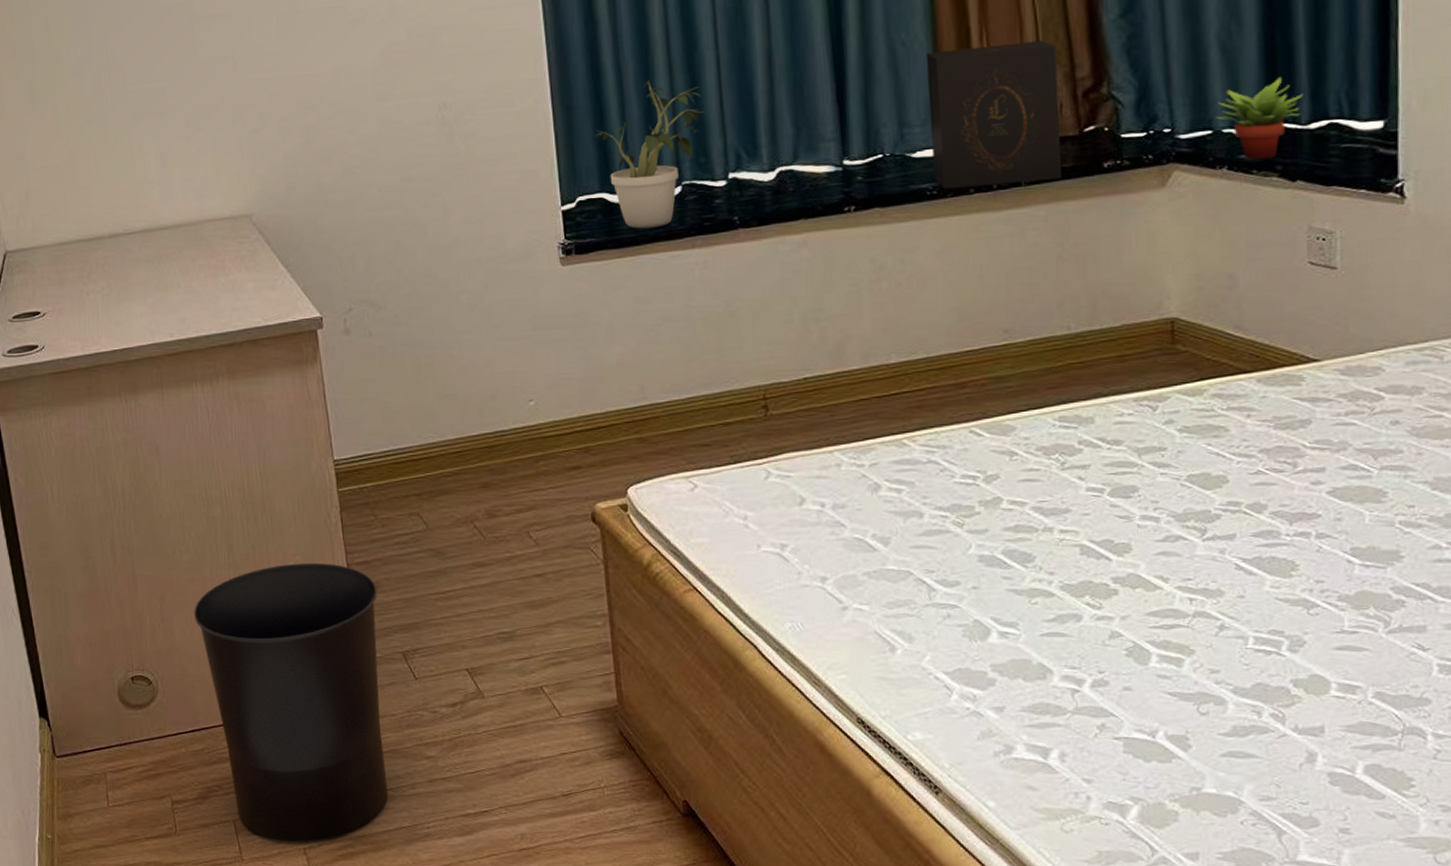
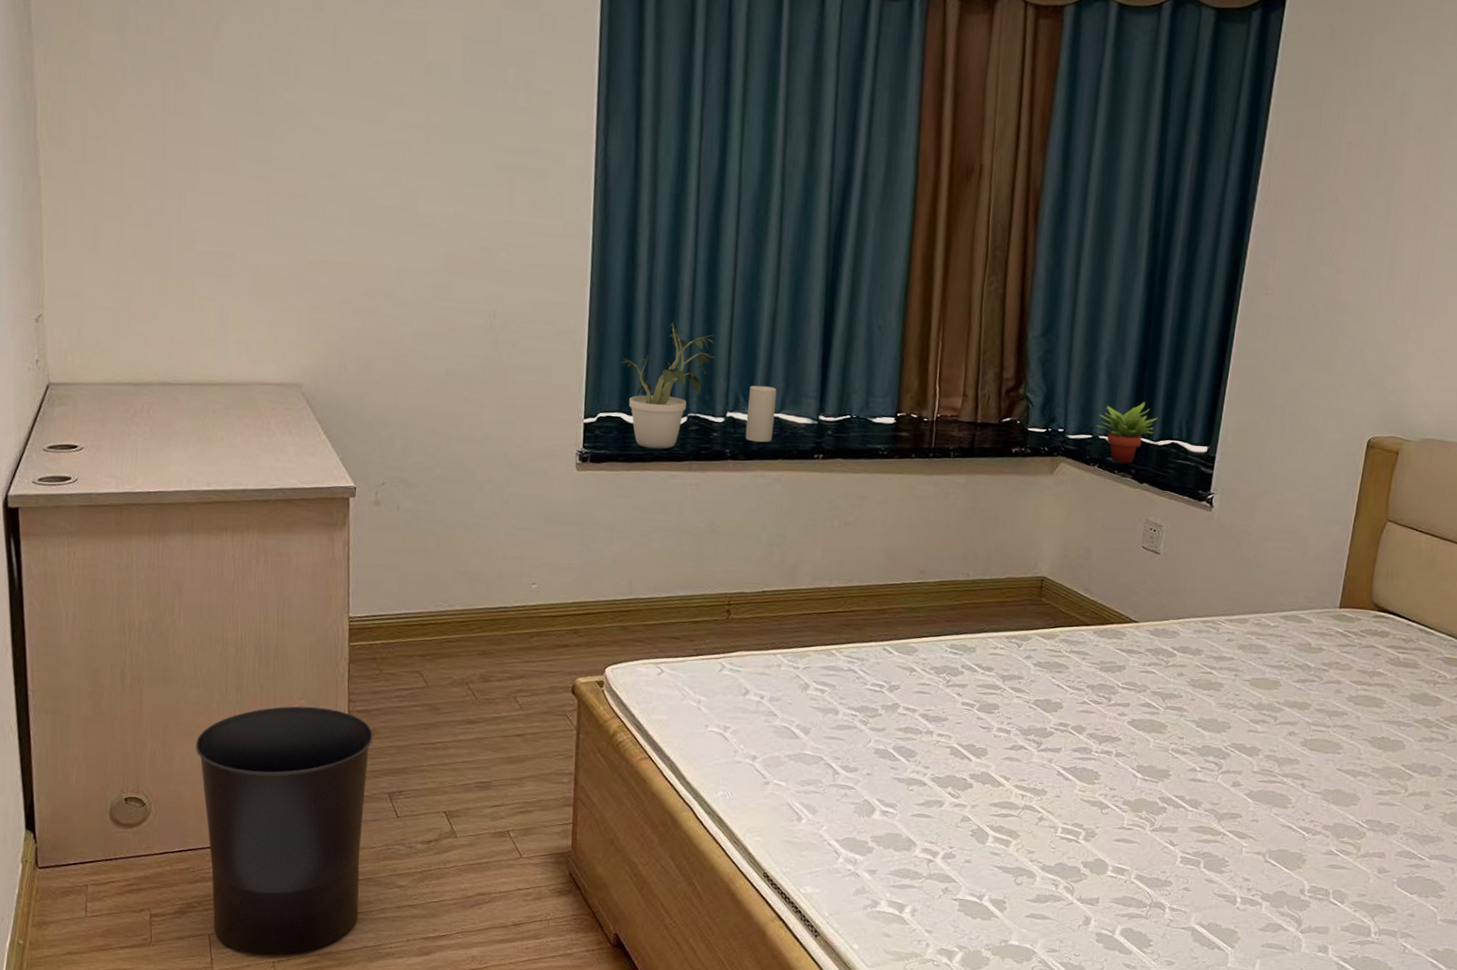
candle: none [752,135,789,204] -> present [745,385,777,443]
decorative box: present [925,40,1063,190] -> none [887,338,992,456]

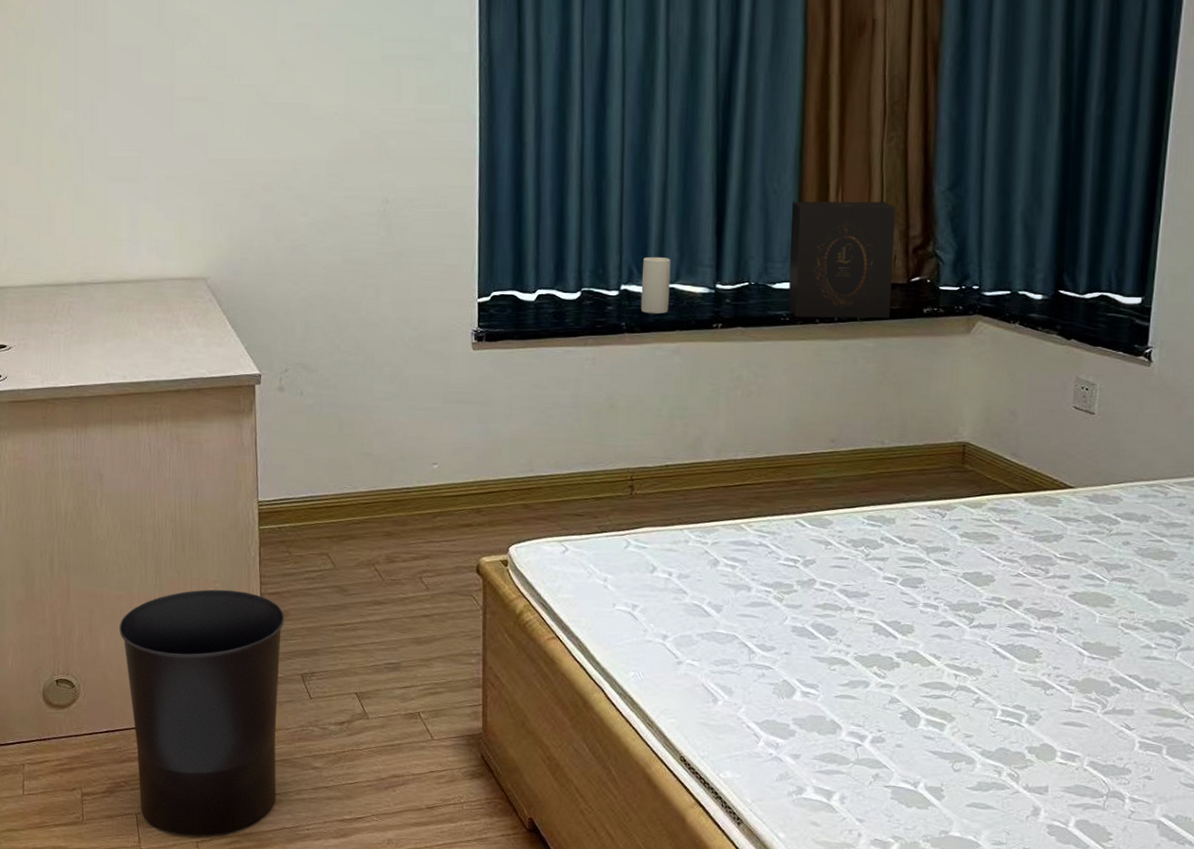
potted plant: present [620,322,716,449] -> none [512,198,607,325]
decorative box: none [887,338,992,456] -> present [788,201,896,319]
succulent plant: present [1095,401,1158,464] -> none [1014,253,1084,320]

